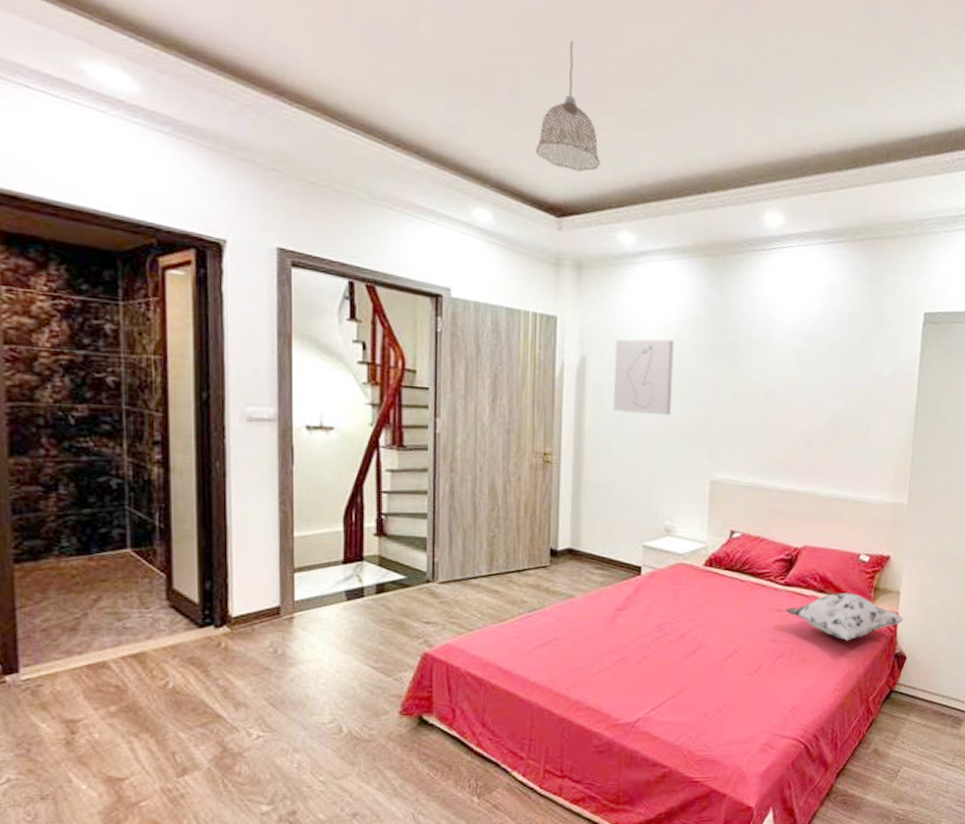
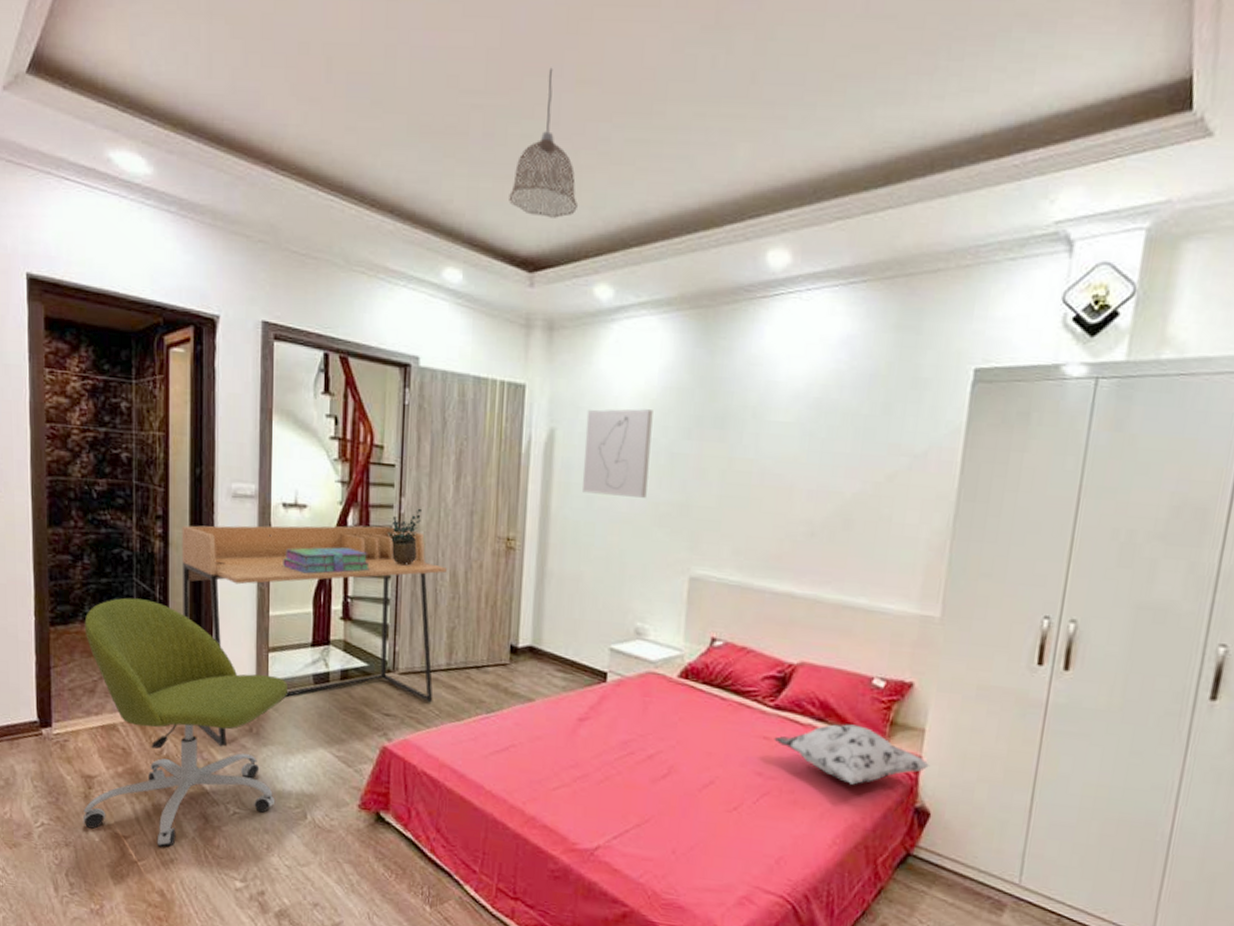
office chair: none [61,527,318,783] -> present [82,597,289,847]
desk: none [186,445,485,672] -> present [182,525,447,747]
stack of books: none [308,467,405,494] -> present [283,547,370,574]
potted plant: none [423,428,457,482] -> present [388,508,421,566]

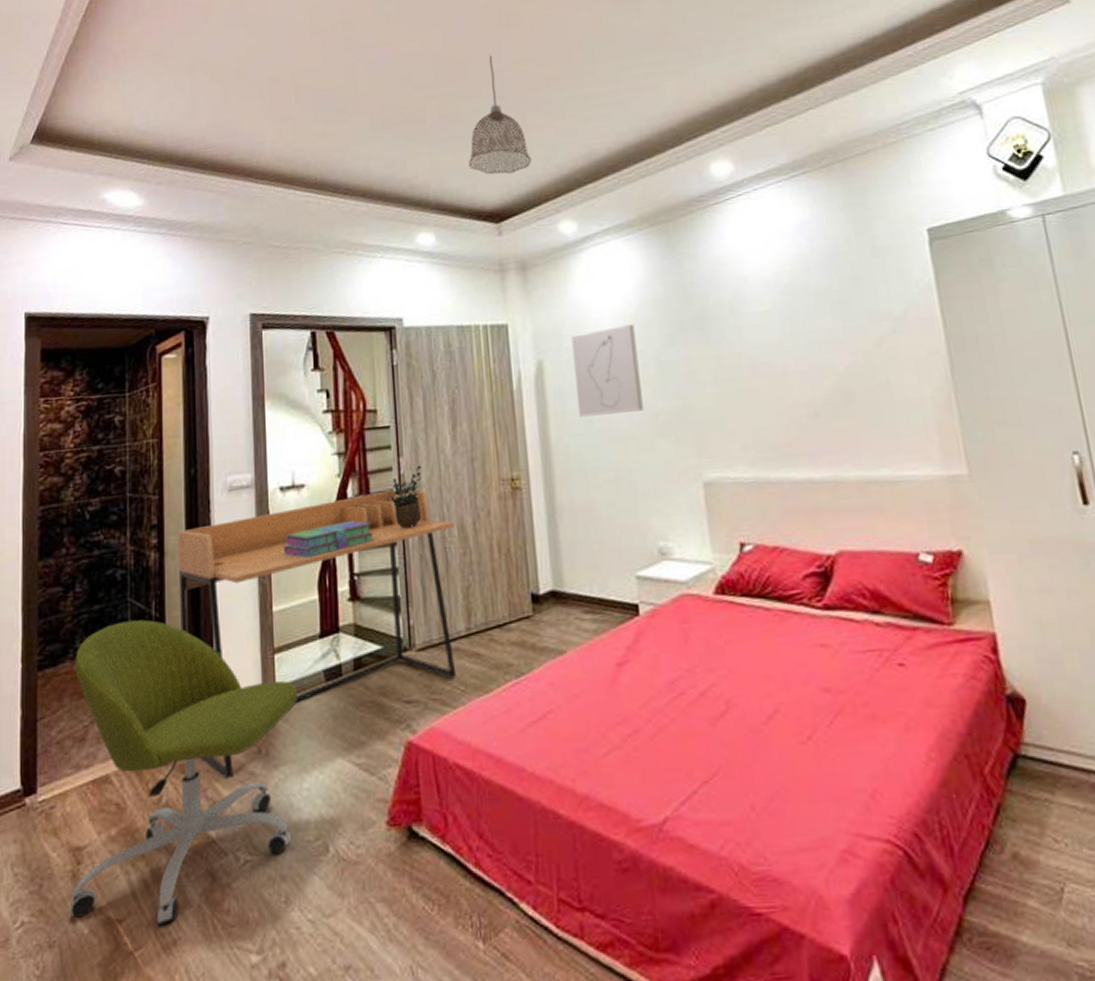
decorative pillow: present [774,724,931,785] -> none [832,610,1008,682]

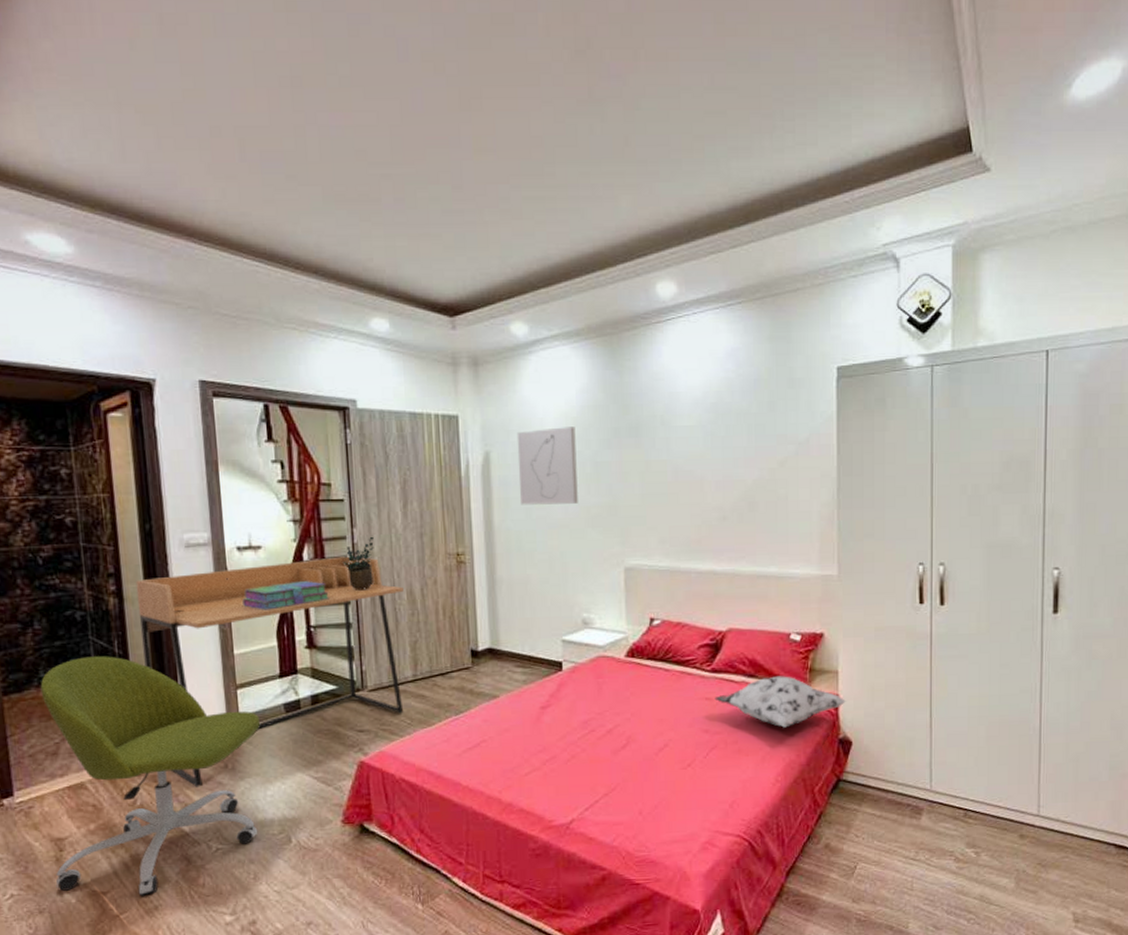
pendant lamp: present [468,55,531,175] -> none [424,139,487,268]
decorative pillow: none [832,610,1008,682] -> present [714,676,847,728]

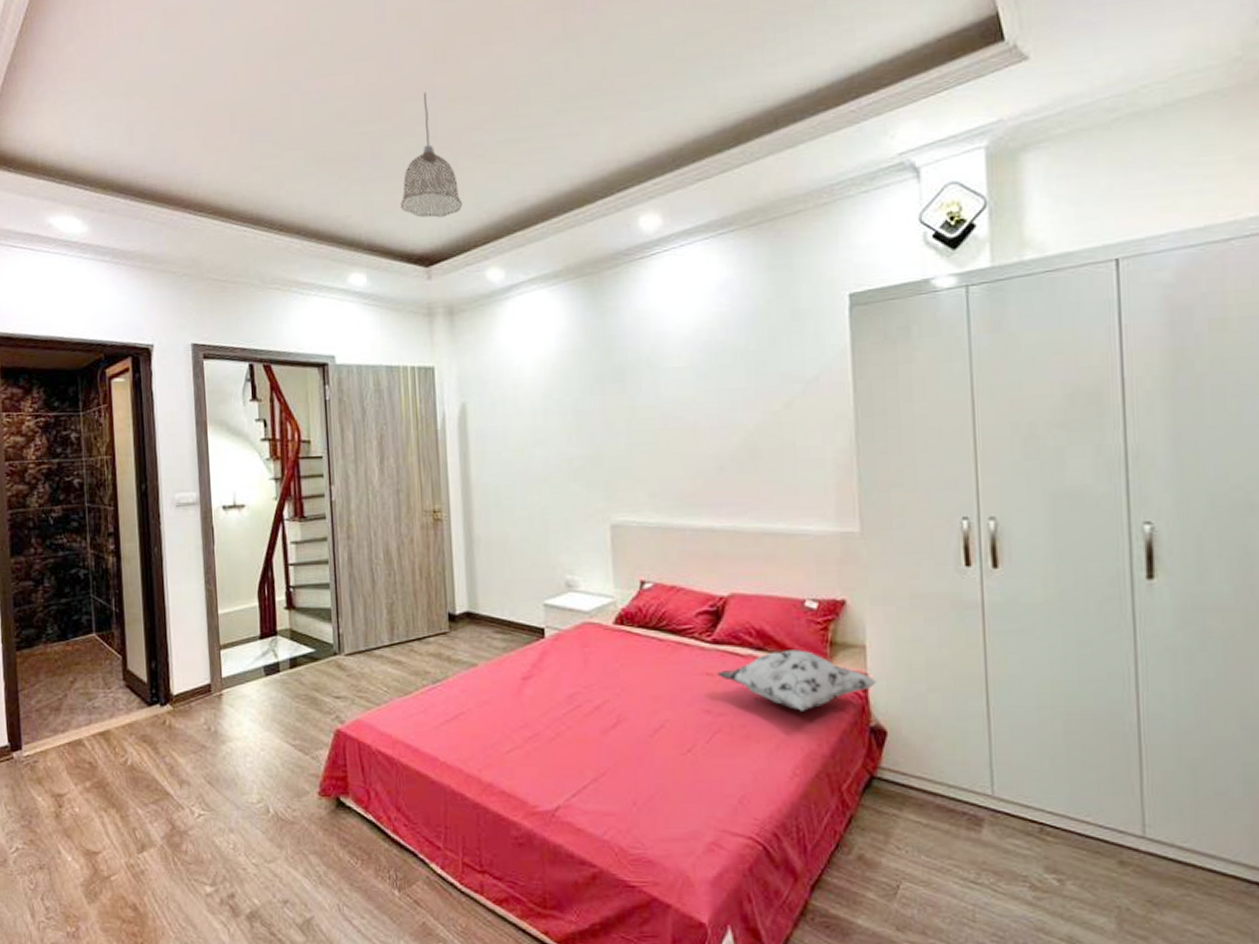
office chair: present [40,656,261,896] -> none [47,614,242,859]
desk: present [136,556,404,787] -> none [132,514,380,749]
stack of books: present [242,581,329,610] -> none [227,540,308,570]
potted plant: present [344,536,374,591] -> none [322,493,351,550]
pendant lamp: none [424,139,487,268] -> present [400,91,462,218]
wall art: present [516,427,578,505] -> none [493,373,559,458]

